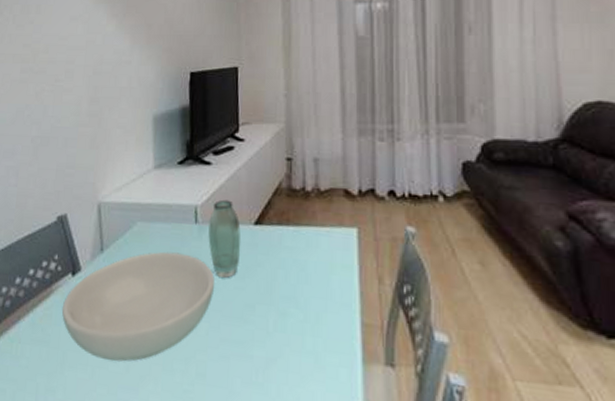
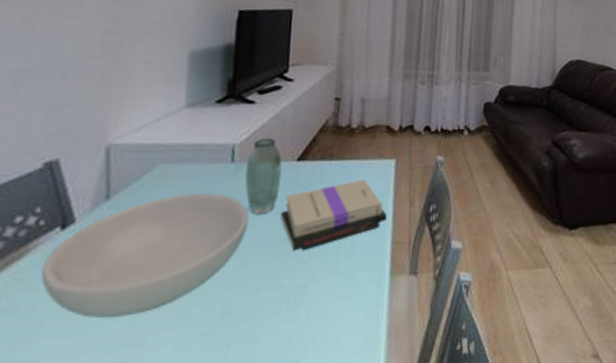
books: none [242,249,353,322] -> present [279,179,387,251]

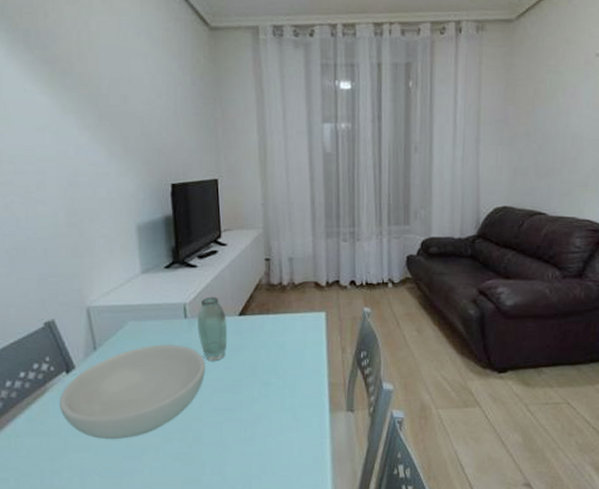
books: present [279,179,387,251] -> none [230,330,322,391]

